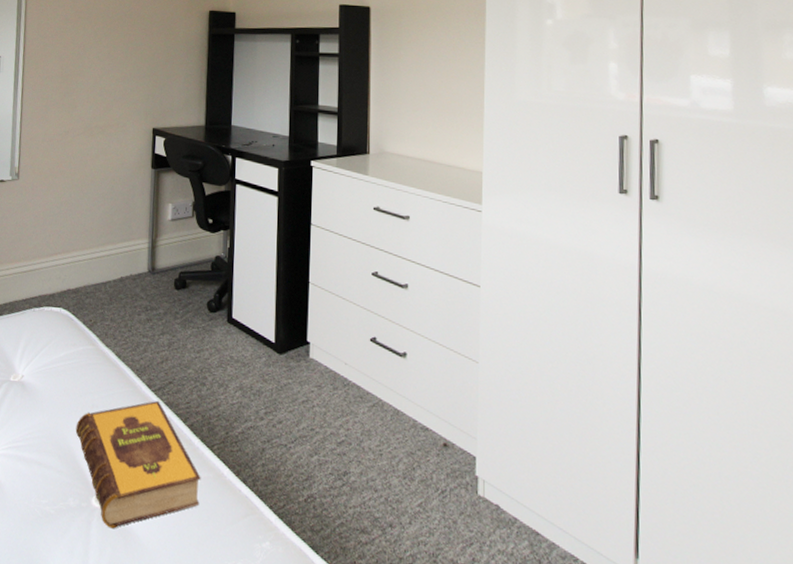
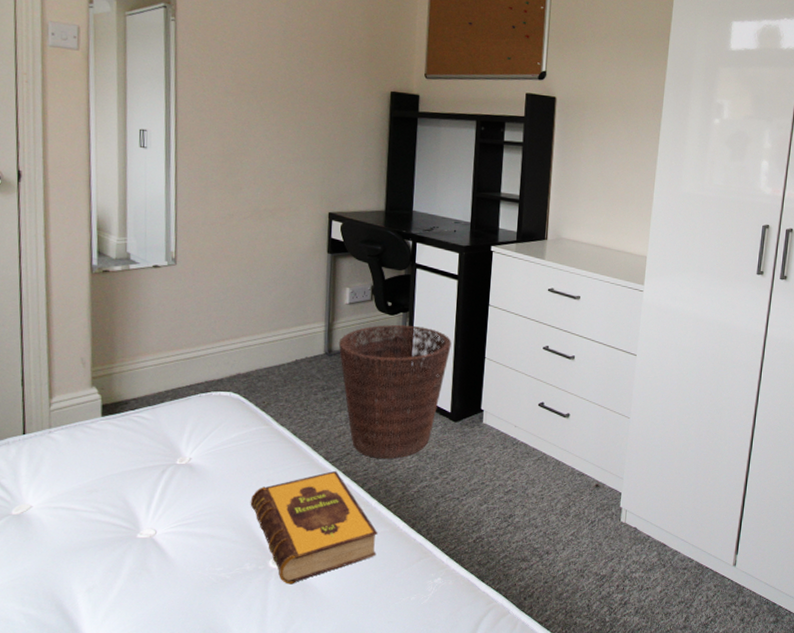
basket: none [161,242,273,392] -> present [338,324,452,459]

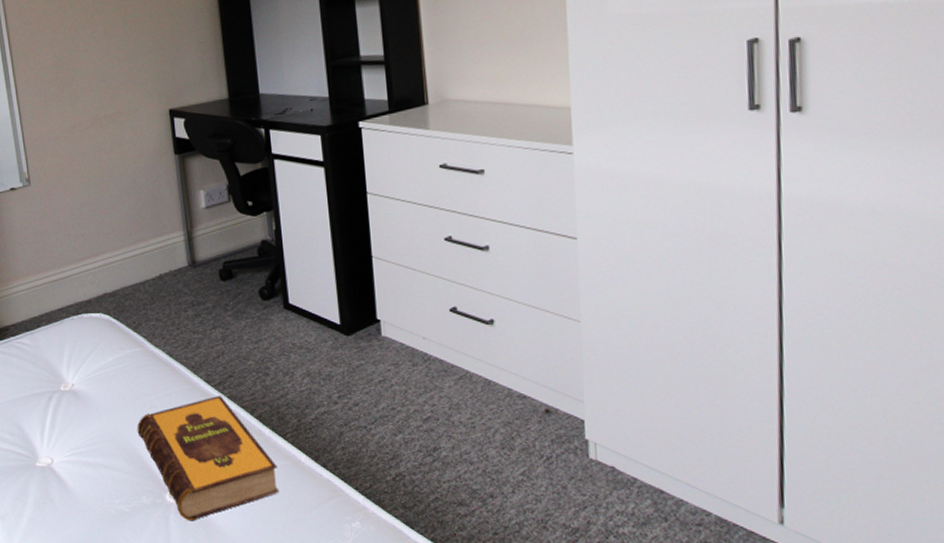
basket: present [338,324,452,459] -> none [201,225,329,381]

